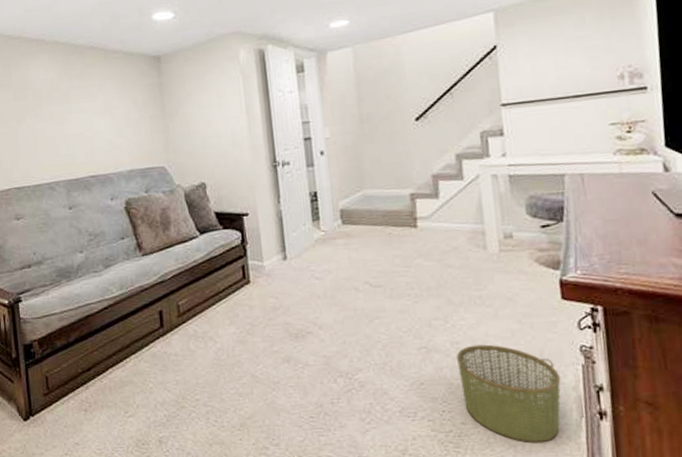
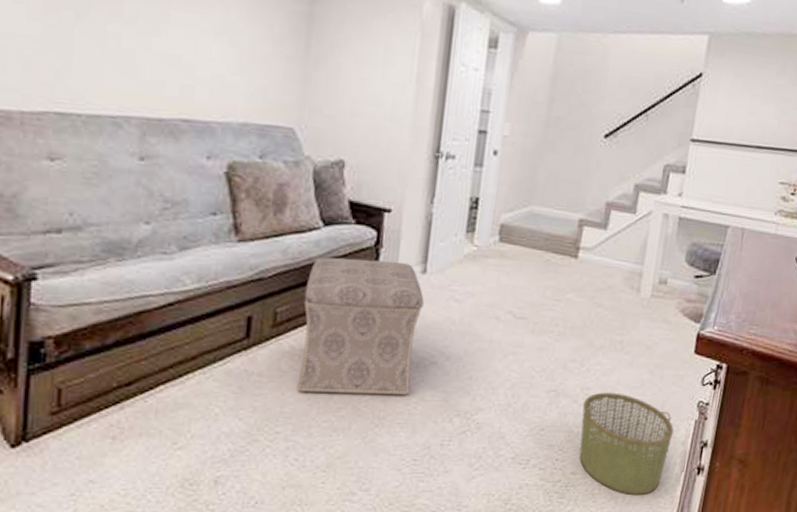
ottoman: none [196,253,295,367] -> present [297,257,424,396]

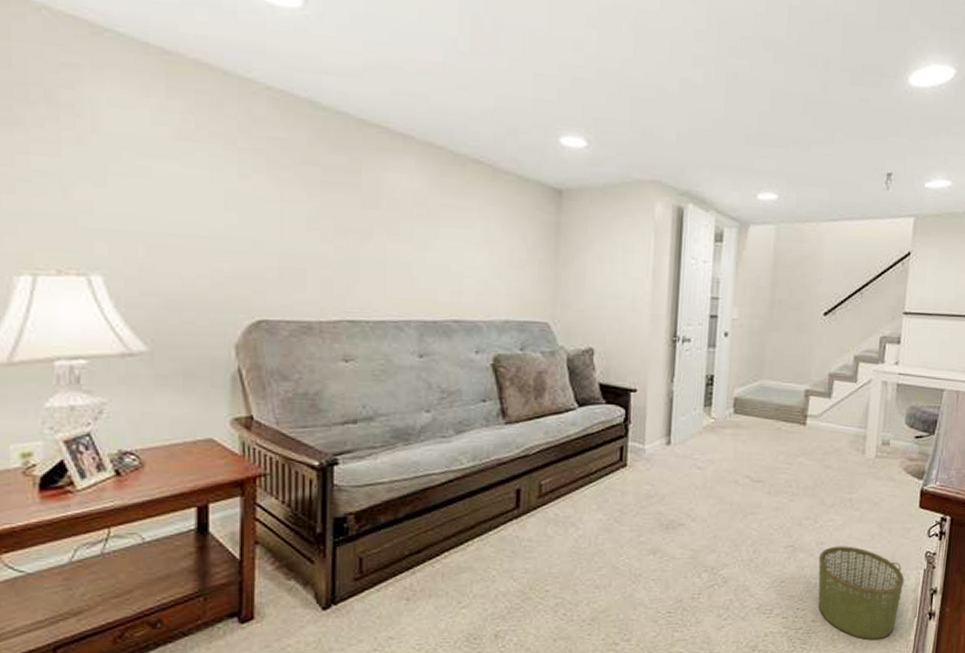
ottoman: present [297,257,424,396] -> none [562,434,670,555]

